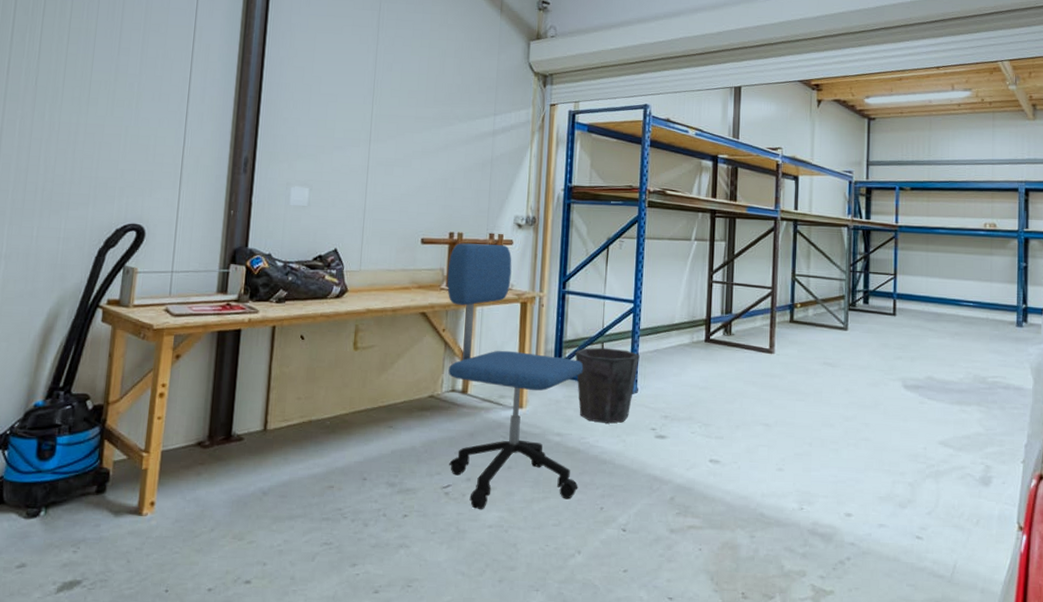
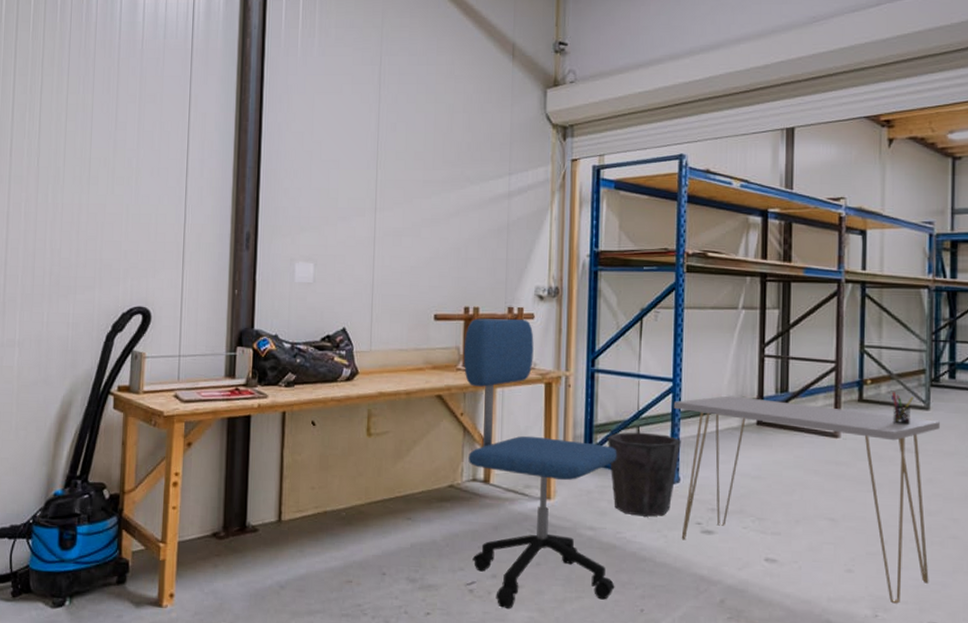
console table: none [633,316,856,498] -> present [673,395,940,604]
pen holder: none [817,314,835,343] -> present [891,392,914,425]

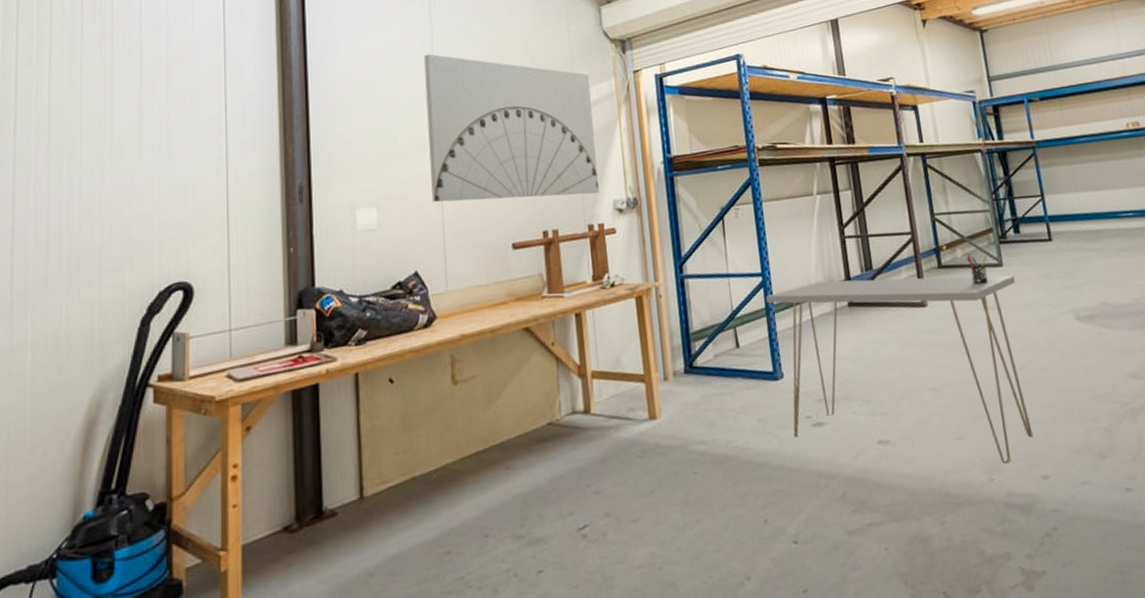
wall art: none [365,120,526,277] -> present [424,54,599,203]
office chair: present [463,318,617,610] -> none [546,235,735,549]
waste bin: present [608,432,681,517] -> none [706,331,780,421]

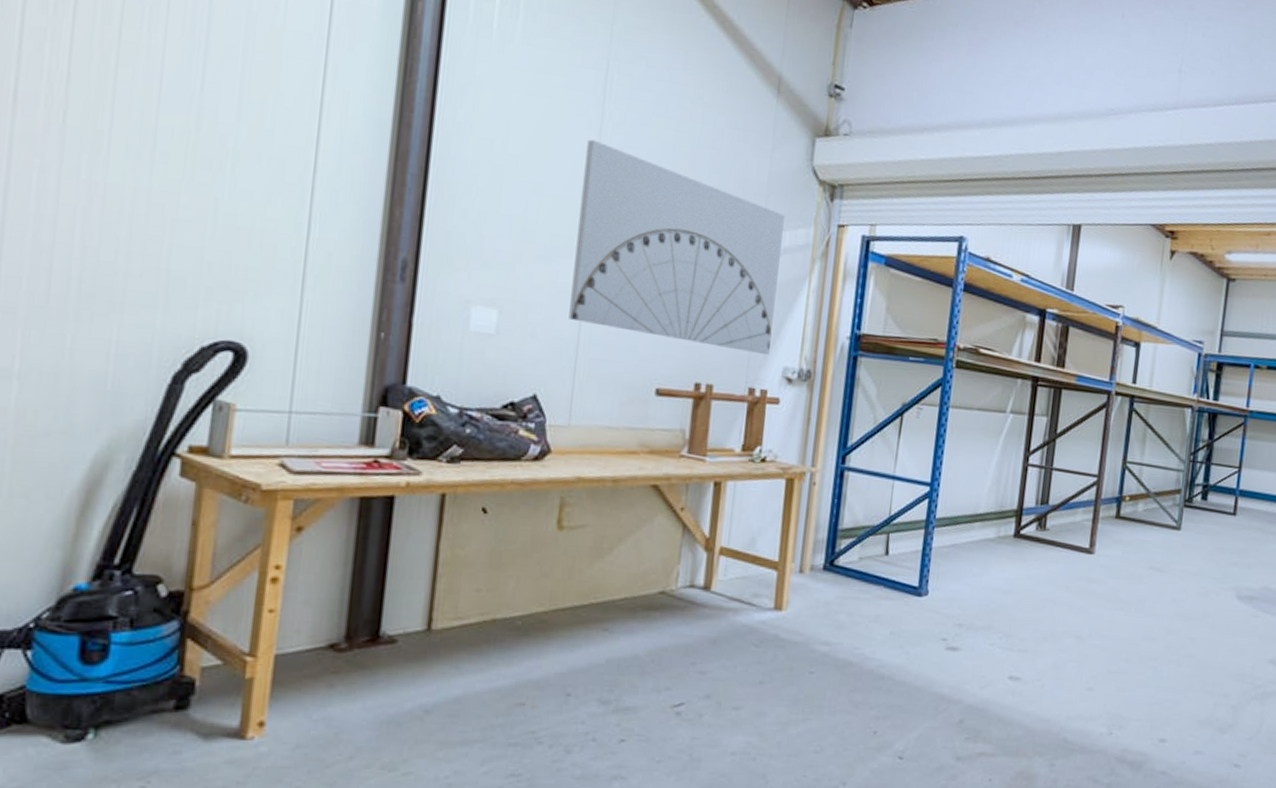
console table: present [765,275,1034,464] -> none [924,504,1189,721]
pen holder: present [966,253,988,285] -> none [1145,510,1168,544]

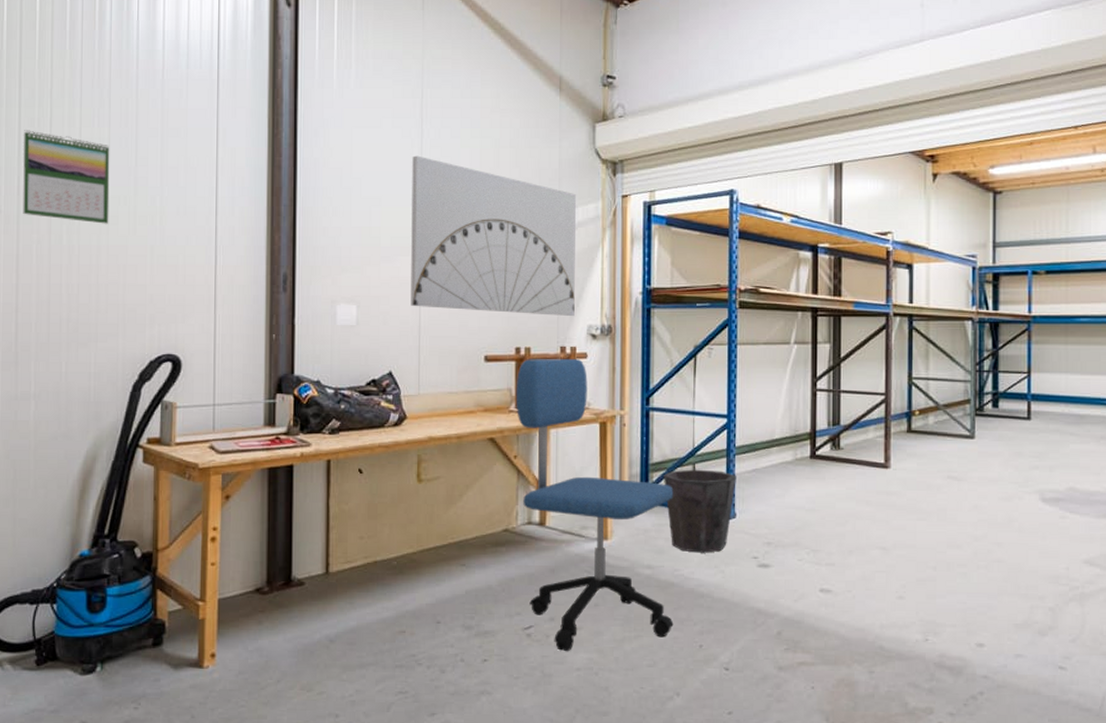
calendar: none [20,15,164,162] -> present [23,130,110,224]
office chair: none [682,398,862,734] -> present [515,358,674,652]
waste bin: none [852,538,933,632] -> present [664,469,736,553]

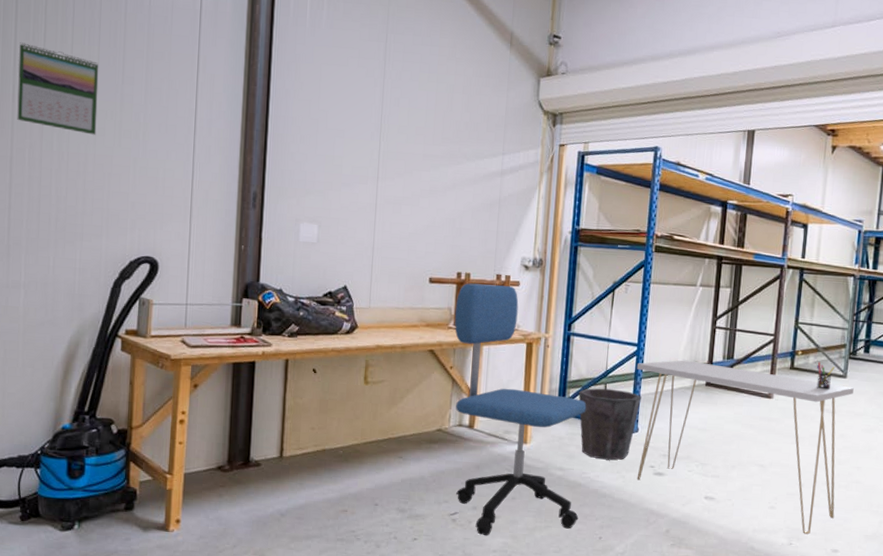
wall art: present [411,155,576,316] -> none [366,94,519,248]
console table: none [728,430,984,627] -> present [636,360,854,535]
pen holder: none [939,422,960,453] -> present [816,362,835,390]

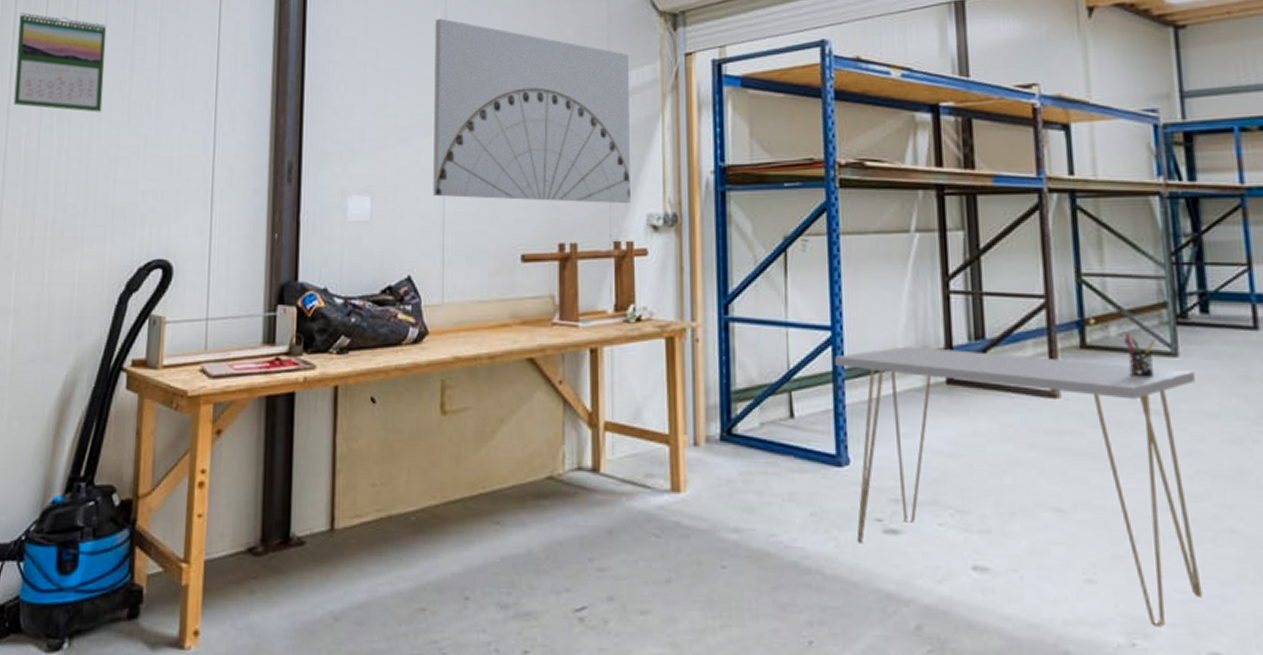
wall art: none [366,94,519,248] -> present [433,18,630,203]
office chair: present [454,283,586,536] -> none [560,256,772,645]
waste bin: present [578,388,641,460] -> none [751,398,848,513]

